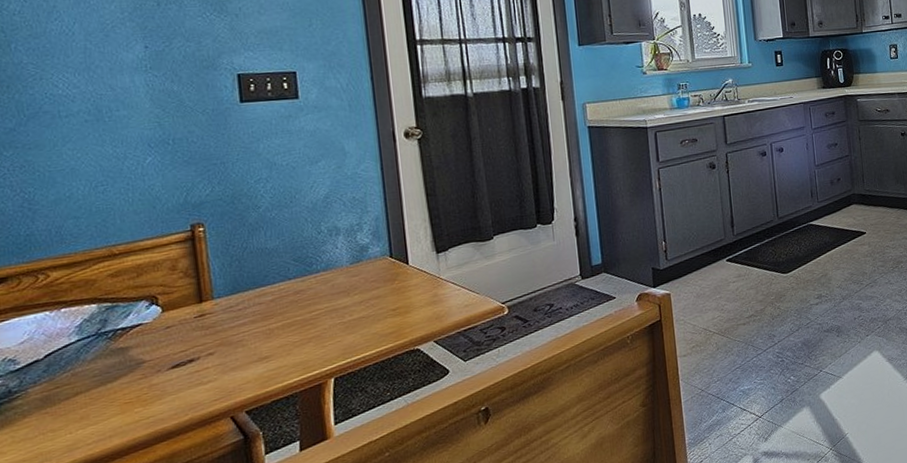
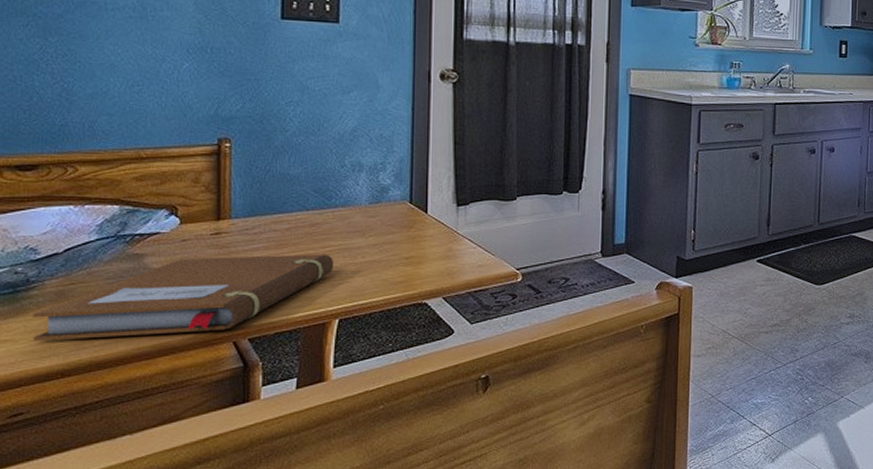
notebook: none [19,318,323,450] -> present [32,254,334,341]

